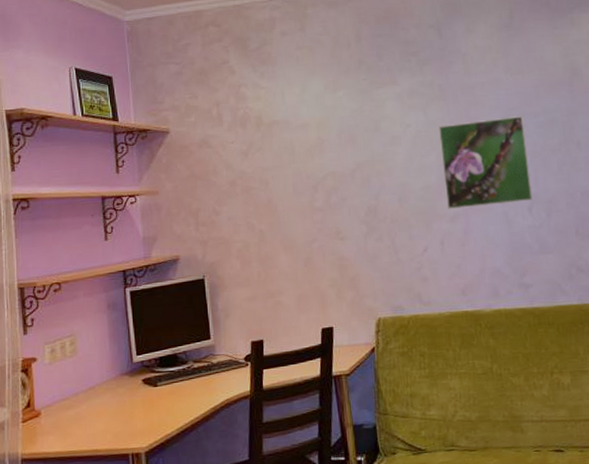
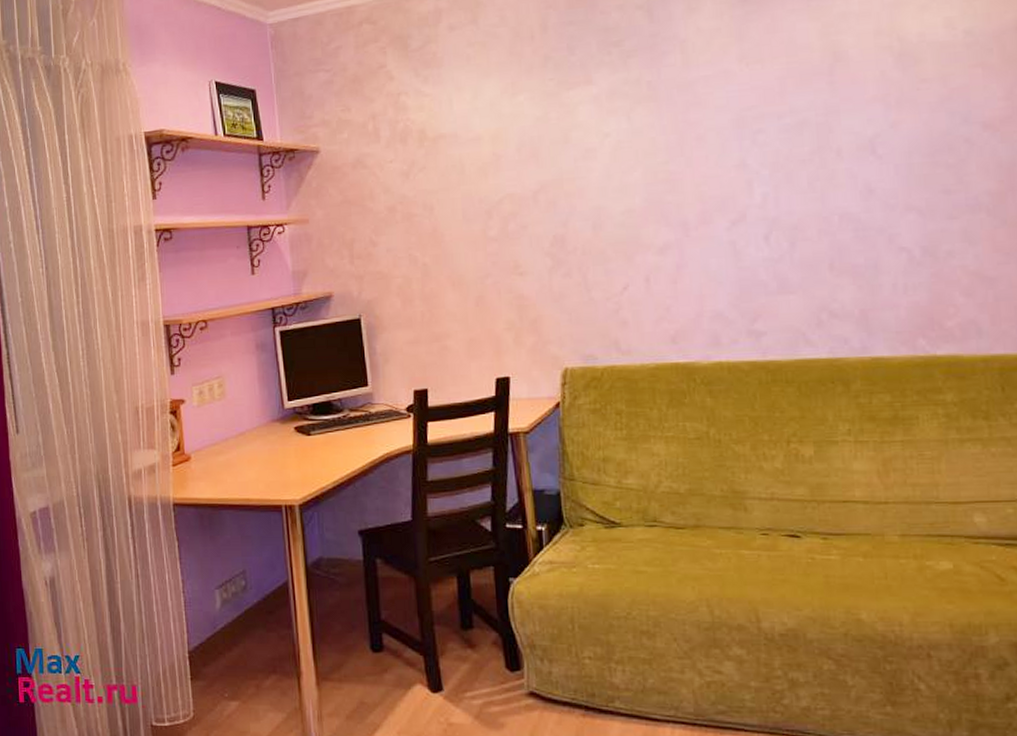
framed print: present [439,116,533,209] -> none [646,117,771,238]

